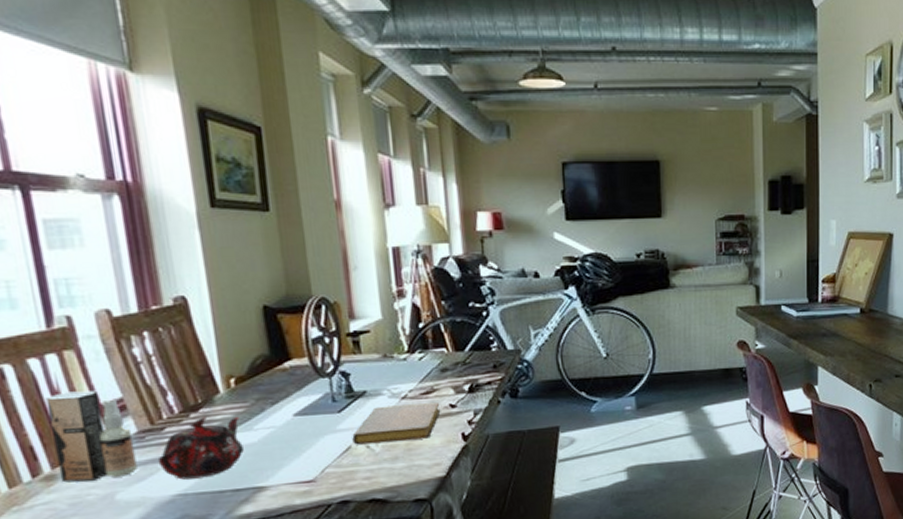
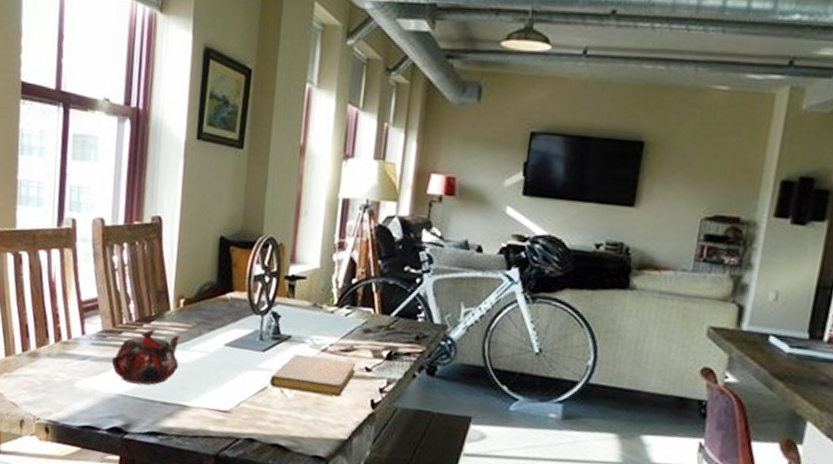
spray bottle: present [45,390,137,483] -> none [41,283,98,368]

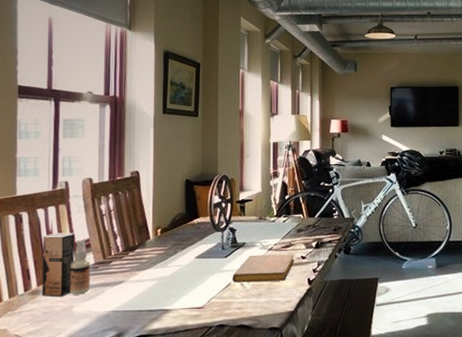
spray bottle: none [41,283,98,368] -> present [41,233,91,297]
teapot: present [111,329,181,385] -> none [103,255,160,300]

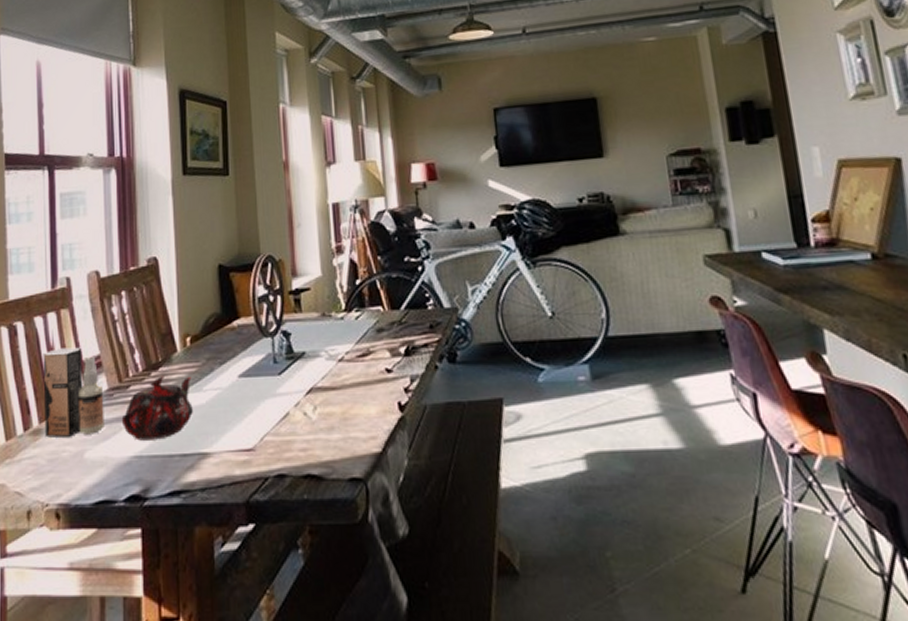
teapot: none [103,255,160,300] -> present [121,375,193,441]
notebook: present [232,254,295,283] -> none [290,366,377,412]

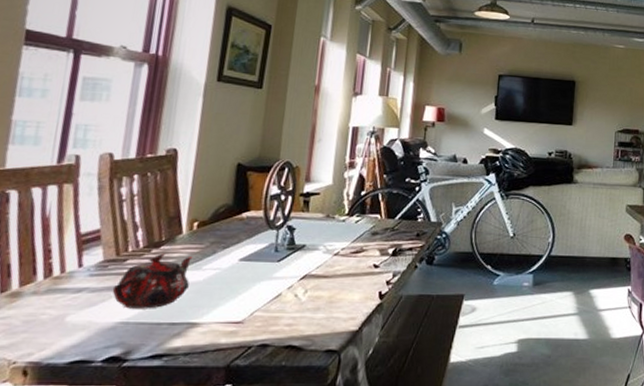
spray bottle: present [43,347,104,438] -> none [24,219,99,301]

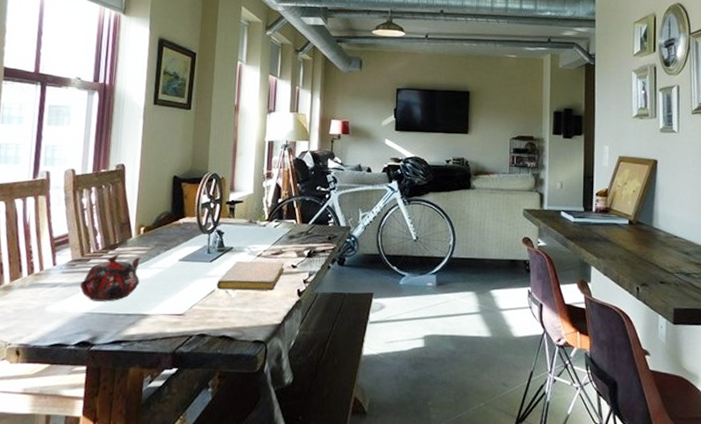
notebook: none [284,260,366,294] -> present [217,260,285,291]

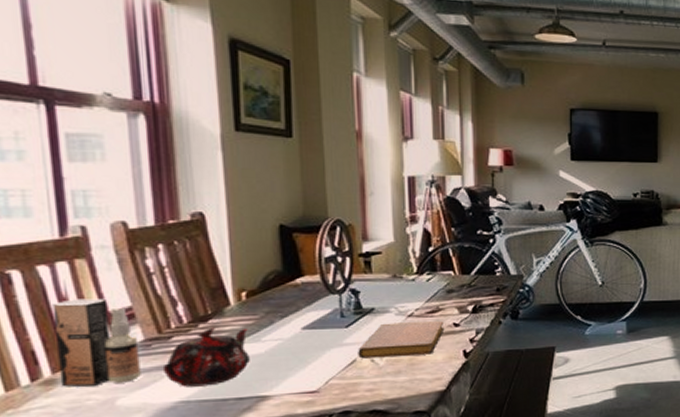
spray bottle: none [14,225,68,294] -> present [52,298,141,387]

